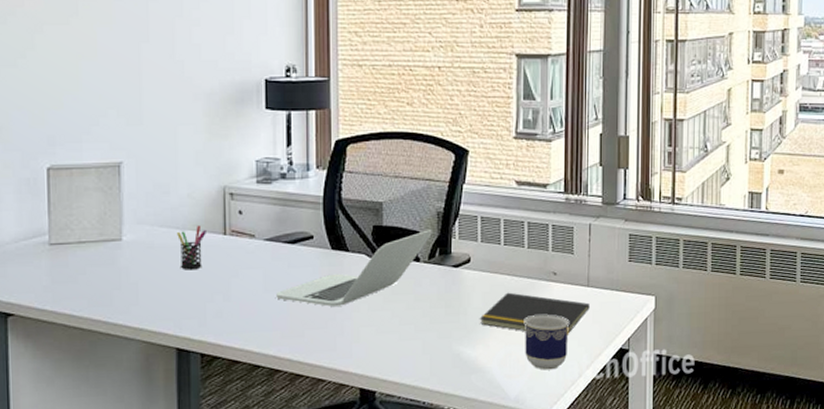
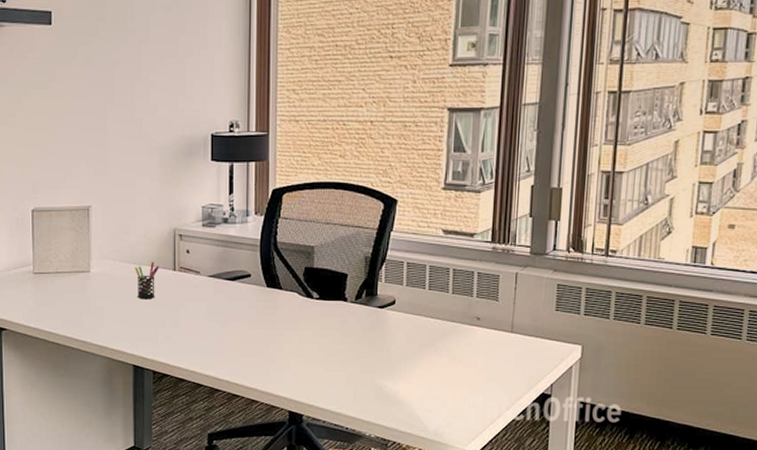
laptop: present [276,230,432,307] -> none [217,273,360,337]
notepad: present [479,292,590,336] -> none [402,334,513,377]
cup: present [524,315,569,370] -> none [445,357,490,408]

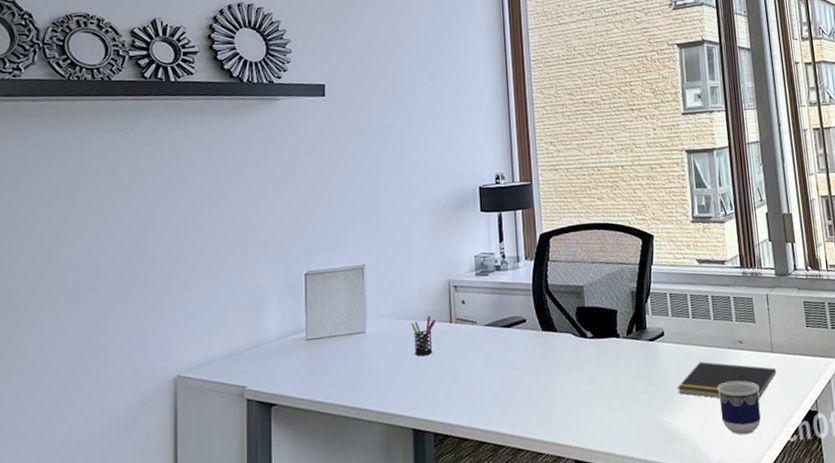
notepad: none [402,334,513,377] -> present [677,361,776,400]
cup: none [445,357,490,408] -> present [717,381,761,435]

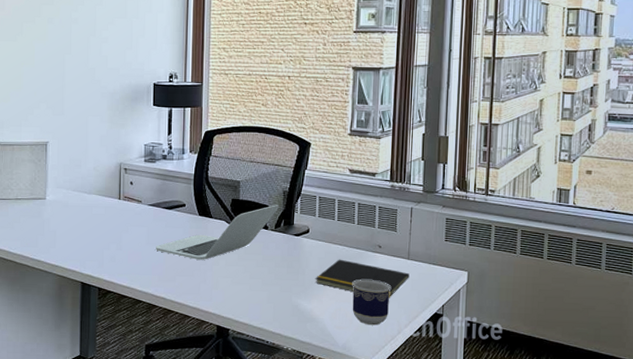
pen holder: present [411,316,435,356] -> none [85,192,106,224]
laptop: none [497,308,628,384] -> present [156,205,279,260]

